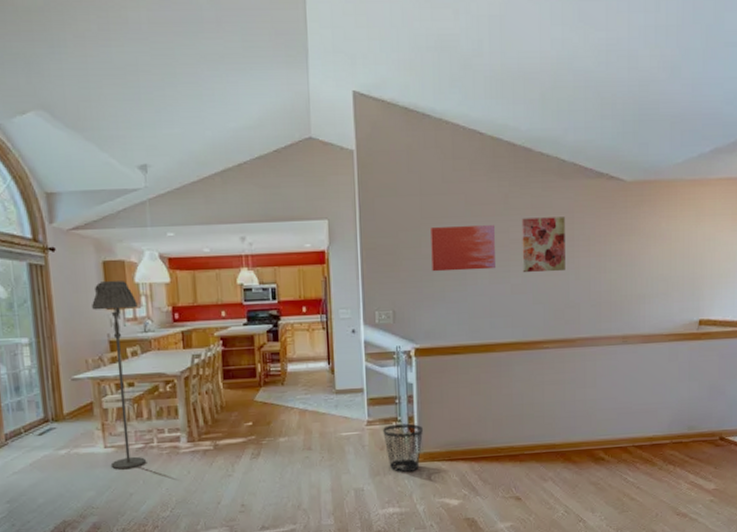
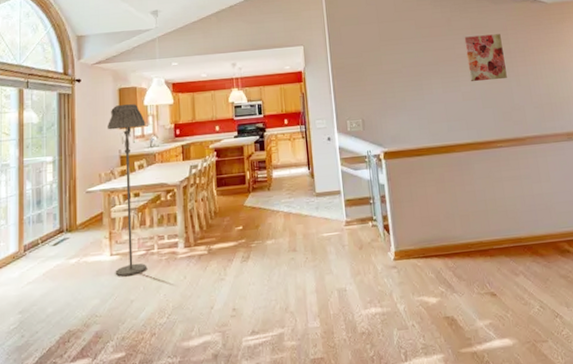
wastebasket: present [383,423,423,473] -> none [360,222,398,272]
wall art: present [431,225,495,272] -> none [389,44,447,85]

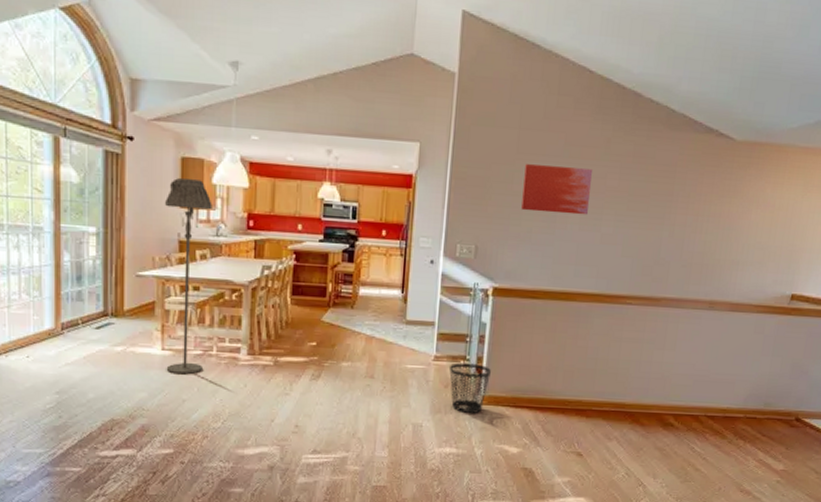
wastebasket: none [360,222,398,272] -> present [449,362,491,414]
wall art: none [389,44,447,85] -> present [521,164,592,215]
wall art: present [464,34,507,82] -> none [615,166,667,227]

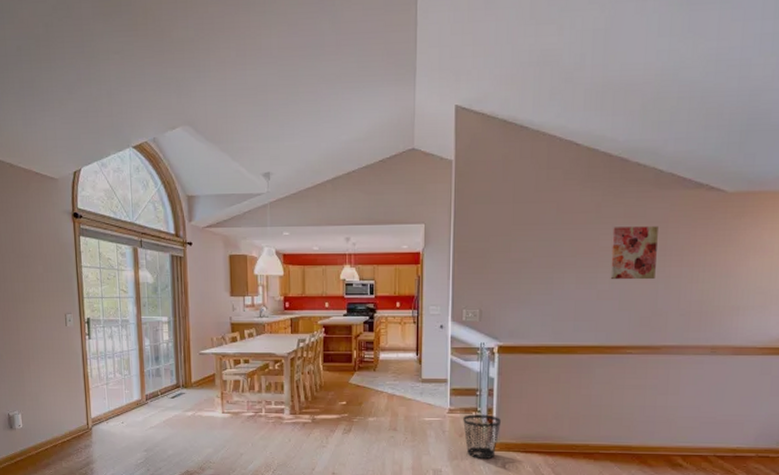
floor lamp: present [164,178,213,375] -> none [218,272,256,433]
wall art: present [521,164,592,215] -> none [520,233,585,275]
wall art: none [615,166,667,227] -> present [610,226,658,280]

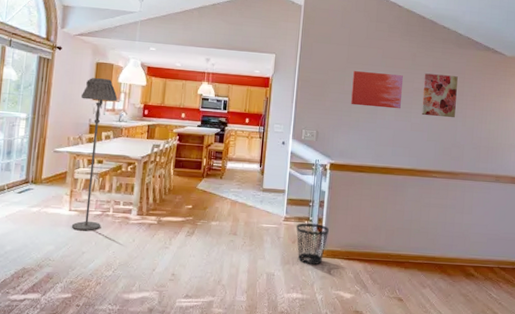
floor lamp: none [218,272,256,433] -> present [71,78,118,231]
wall art: none [520,233,585,275] -> present [351,71,403,109]

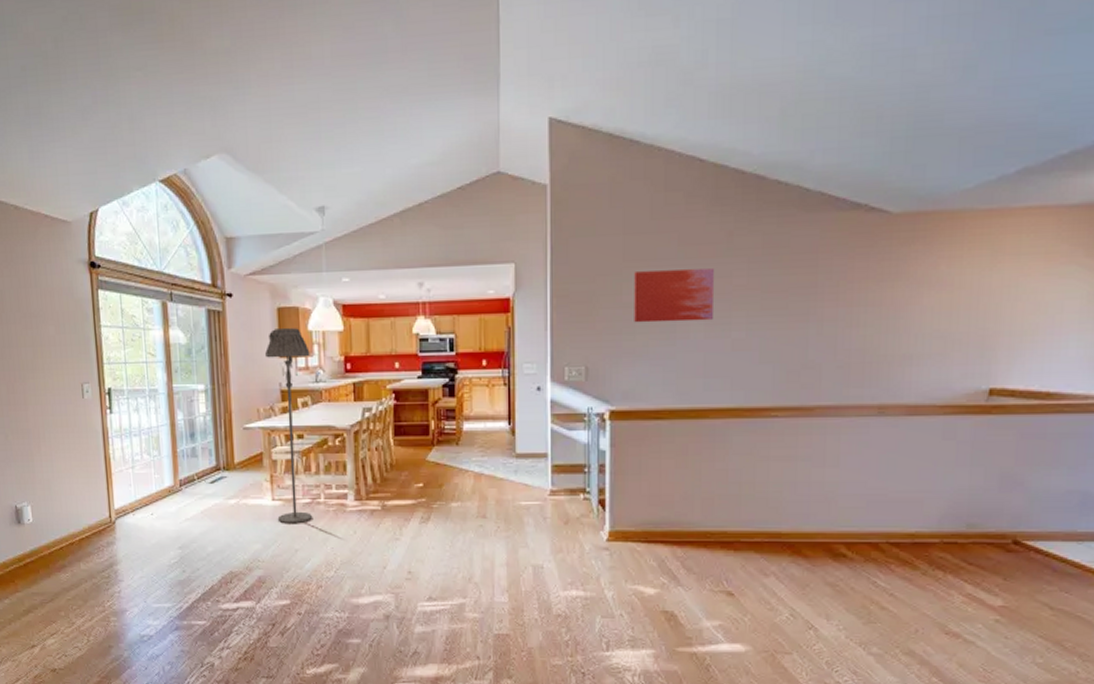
wastebasket: present [296,223,329,265] -> none [569,496,615,552]
wall art: present [421,73,458,118] -> none [747,258,806,326]

